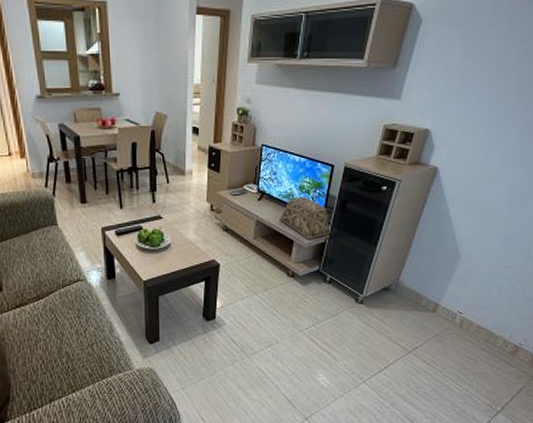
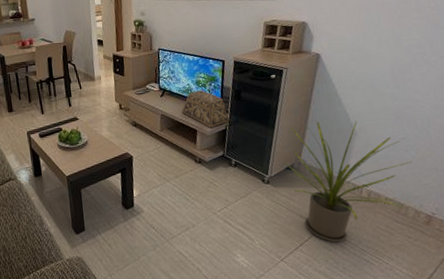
house plant: none [381,241,511,368] -> present [284,120,413,243]

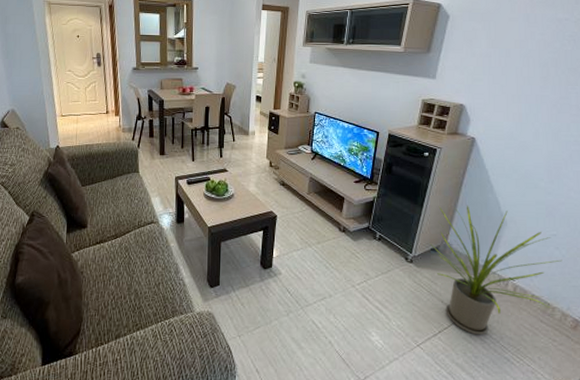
decorative box: present [181,90,230,129] -> none [330,158,378,198]

